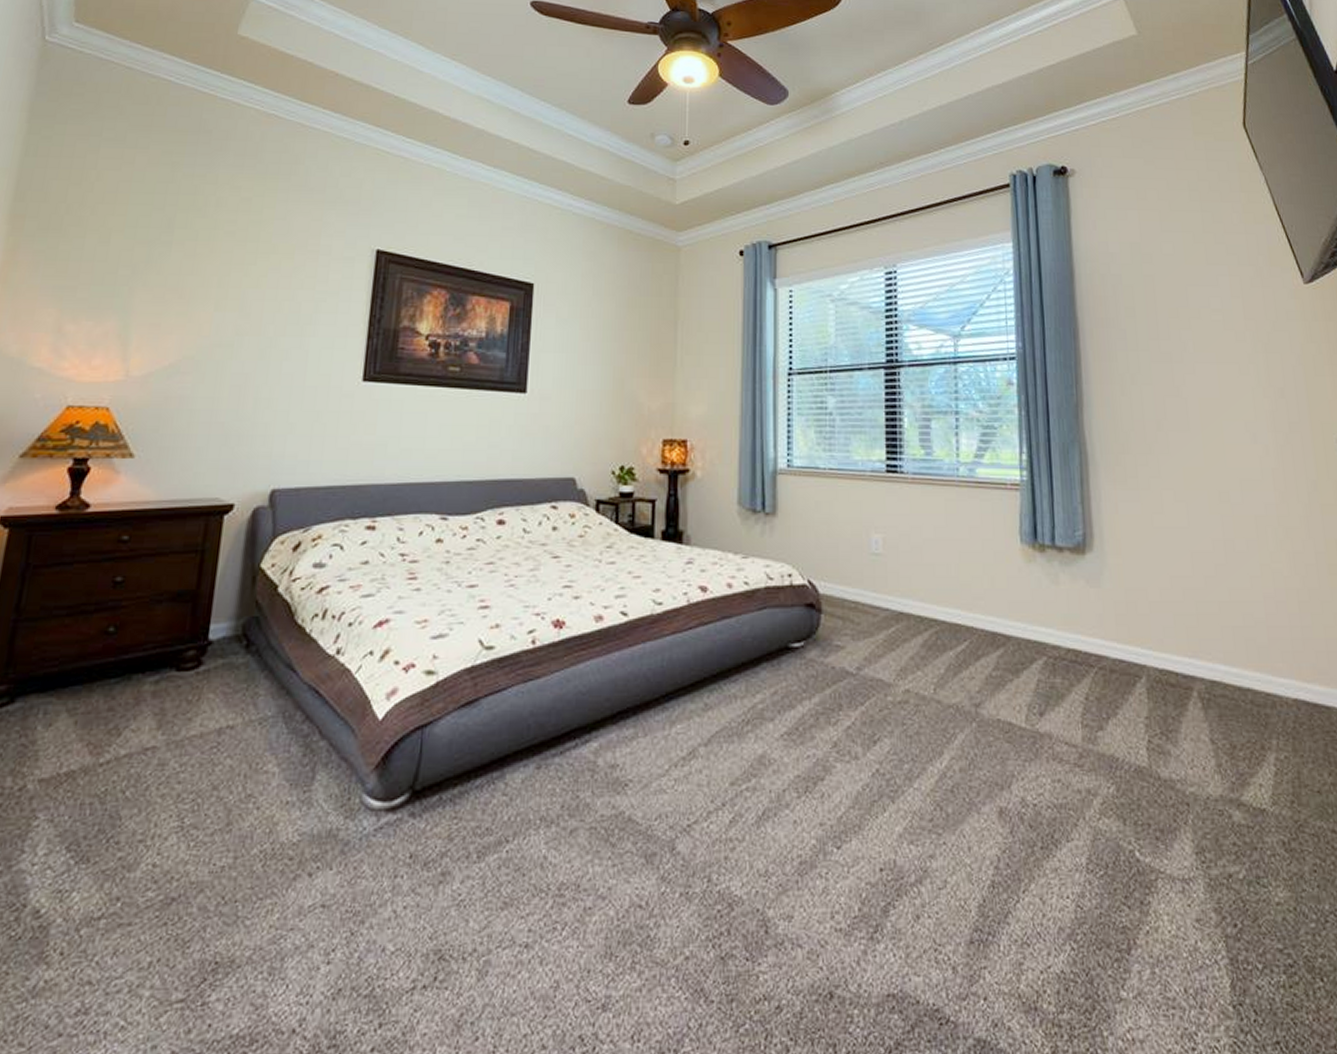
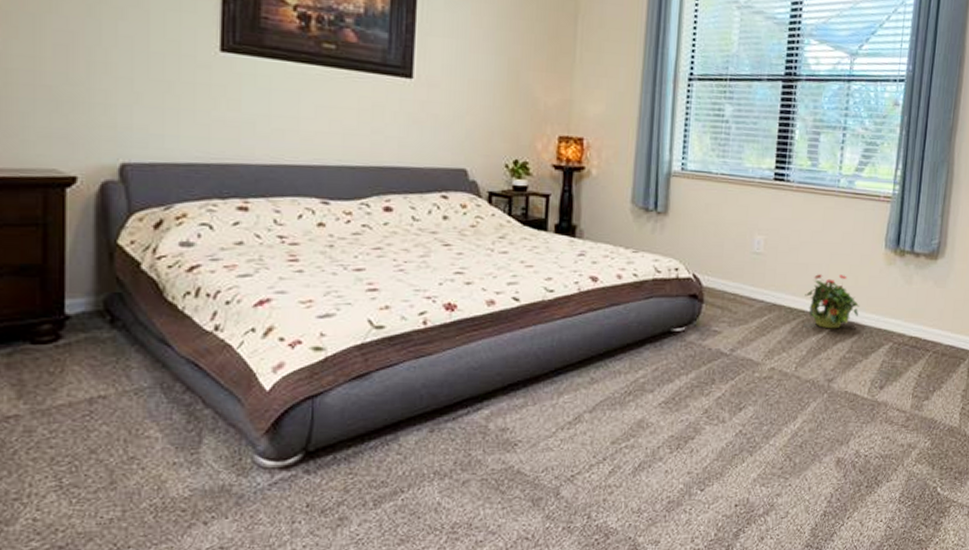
potted plant: none [935,576,1001,641] -> present [805,274,860,329]

